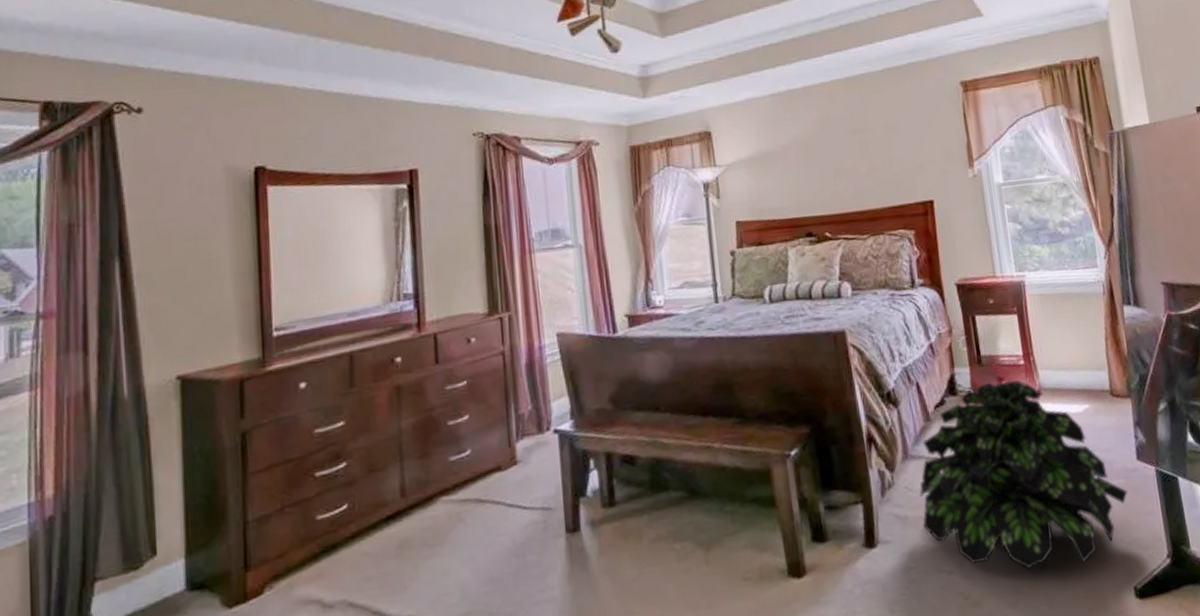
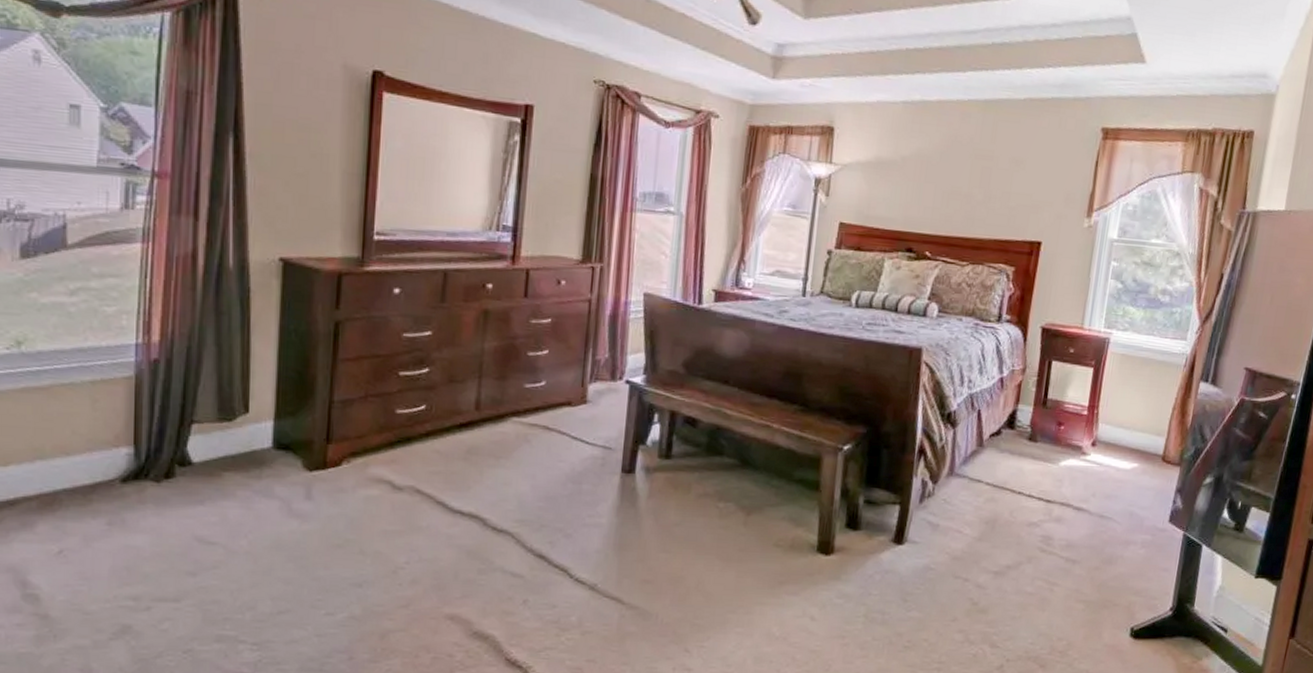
potted plant: present [919,380,1128,569] -> none [951,424,1151,598]

